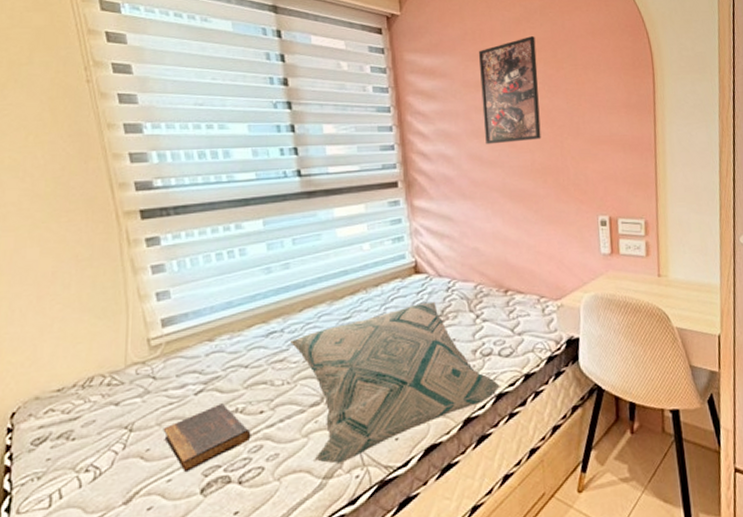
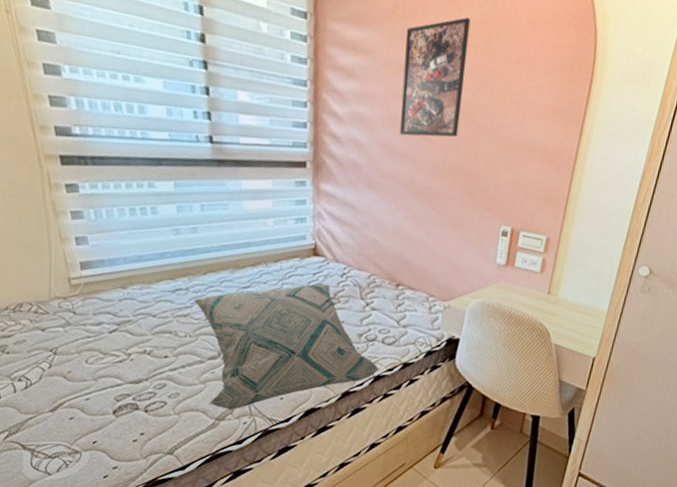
book: present [163,403,251,473] -> none [82,344,157,396]

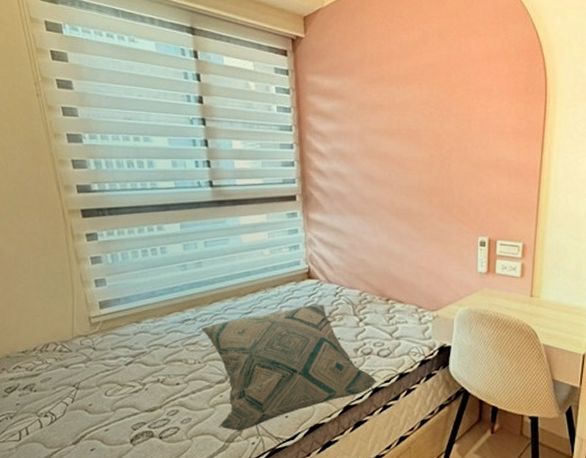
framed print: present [400,17,471,137] -> none [375,59,431,165]

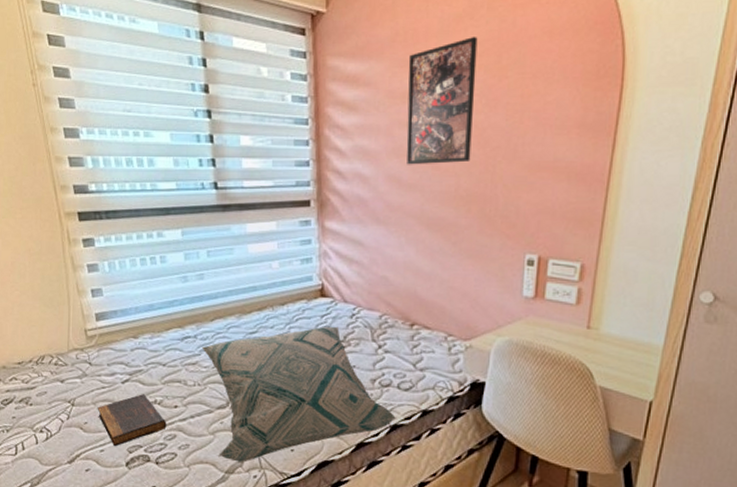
book: none [101,374,169,426] -> present [97,394,167,447]
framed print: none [375,59,431,165] -> present [406,36,478,165]

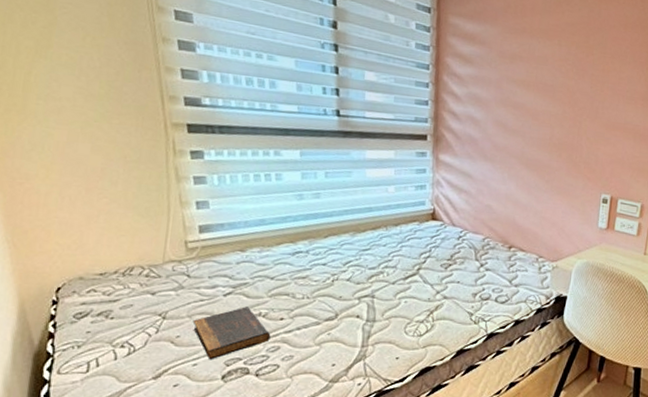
decorative pillow: present [202,326,397,462] -> none [313,246,494,371]
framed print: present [406,36,478,165] -> none [512,18,572,117]

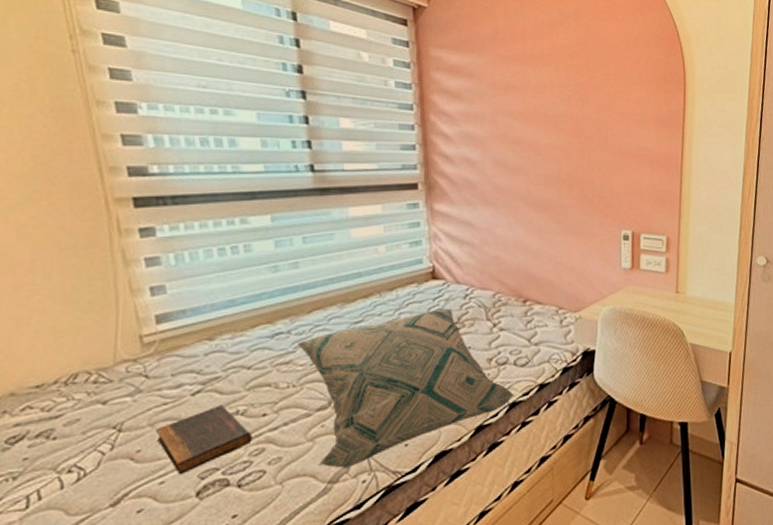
decorative pillow: none [313,246,494,371] -> present [297,308,515,468]

